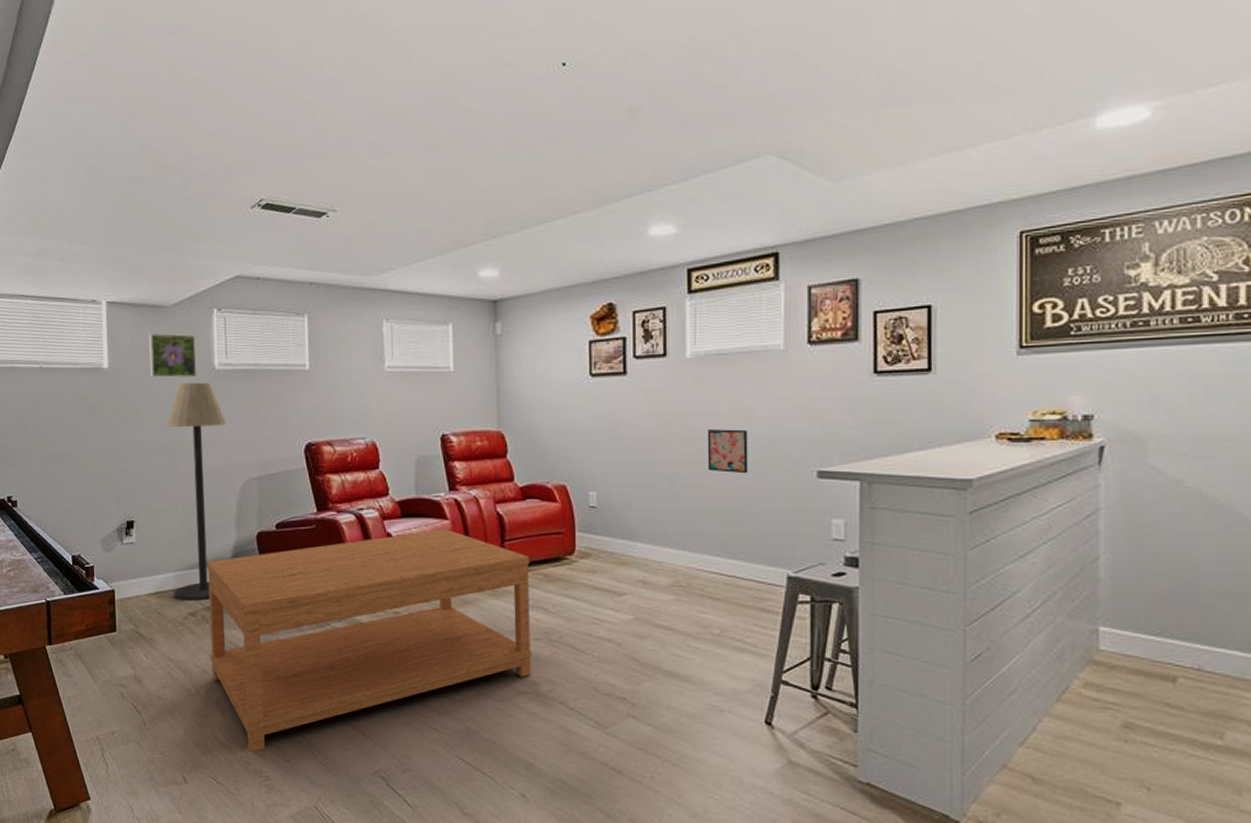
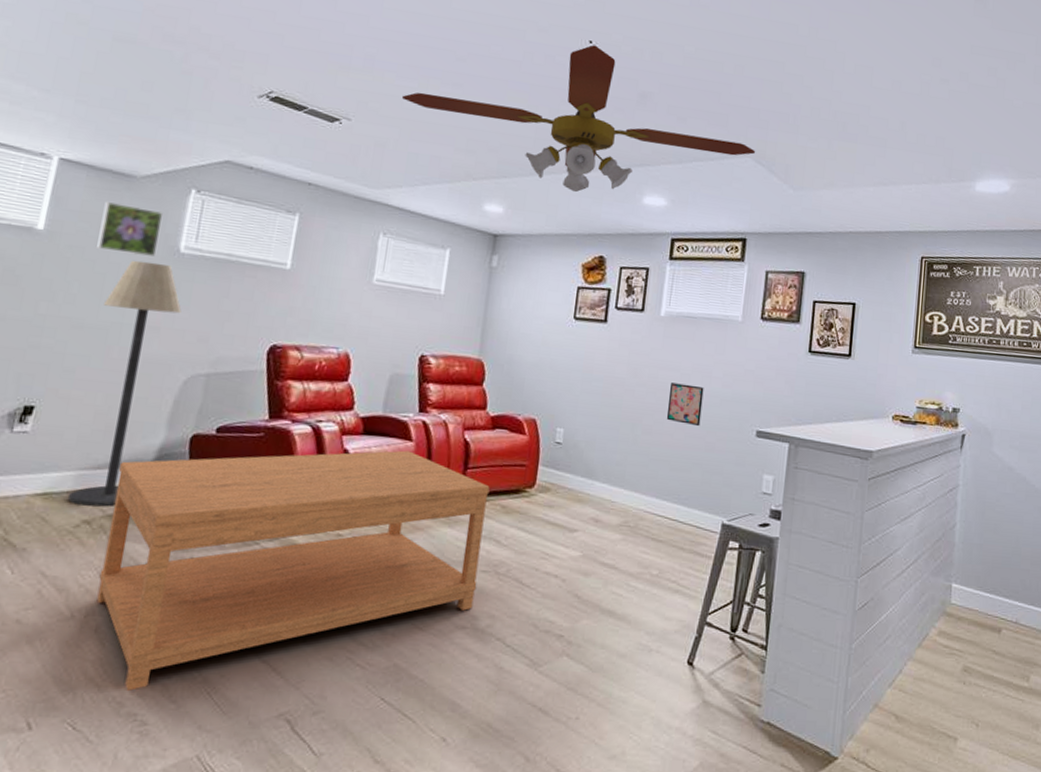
ceiling fan: none [379,66,779,239] -> present [401,45,756,193]

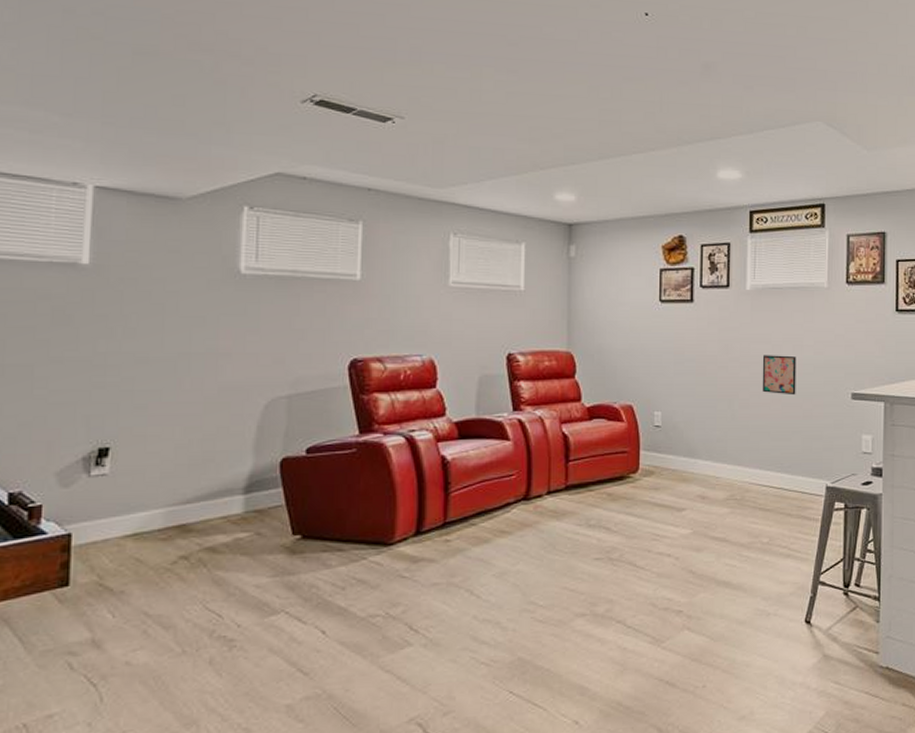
floor lamp: present [68,260,181,507] -> none [161,286,251,542]
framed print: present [97,202,164,257] -> none [150,228,217,282]
coffee table: present [97,450,490,691] -> none [205,450,594,716]
ceiling fan: present [401,45,756,193] -> none [455,17,827,173]

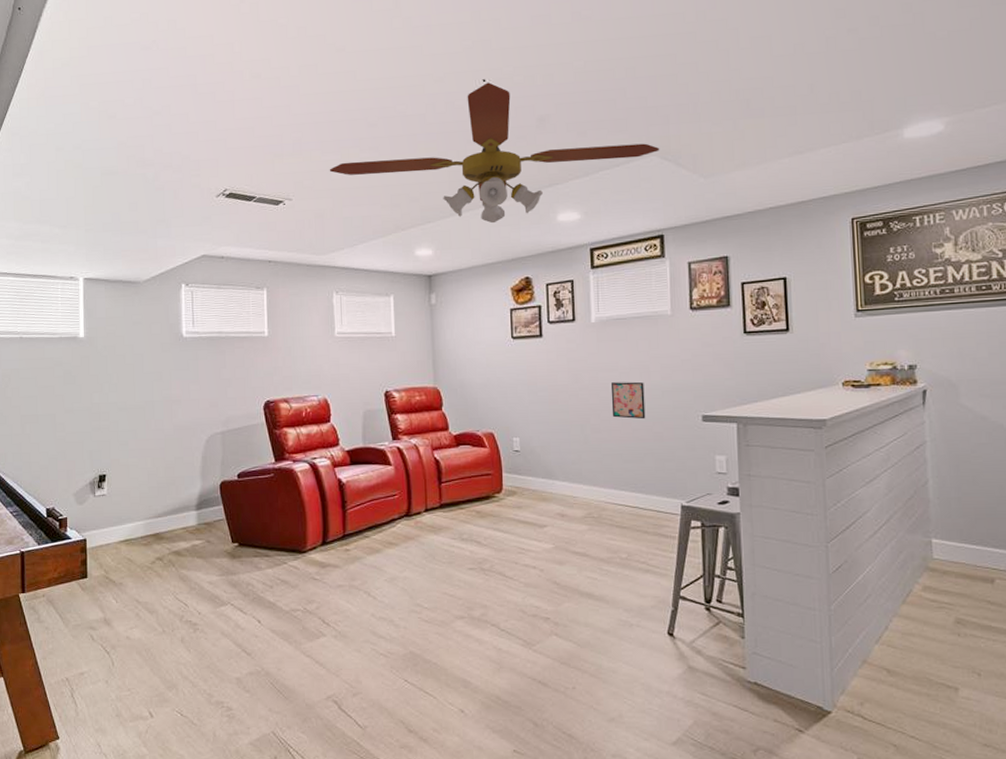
ceiling fan: none [455,17,827,173] -> present [329,82,660,224]

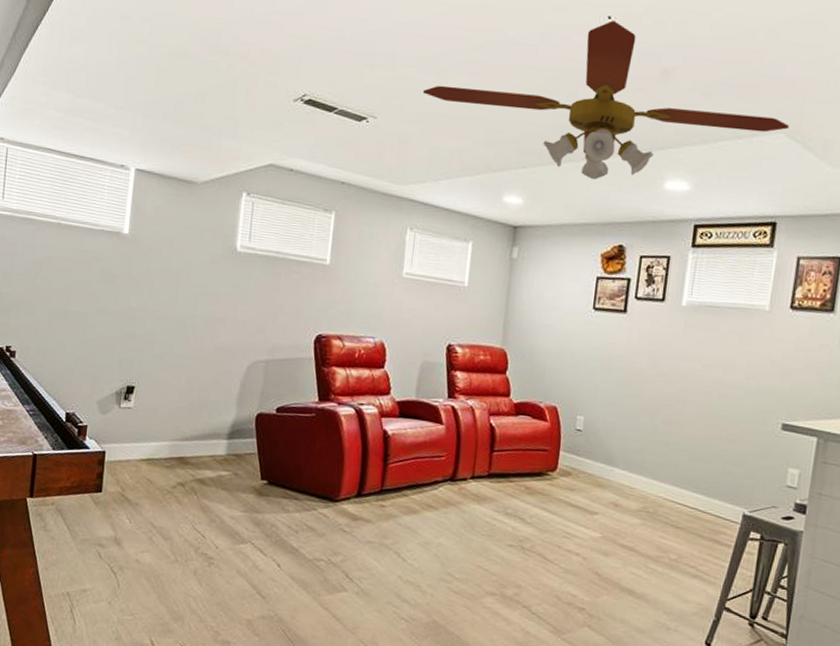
wall art: present [610,381,646,420] -> none [686,373,727,418]

